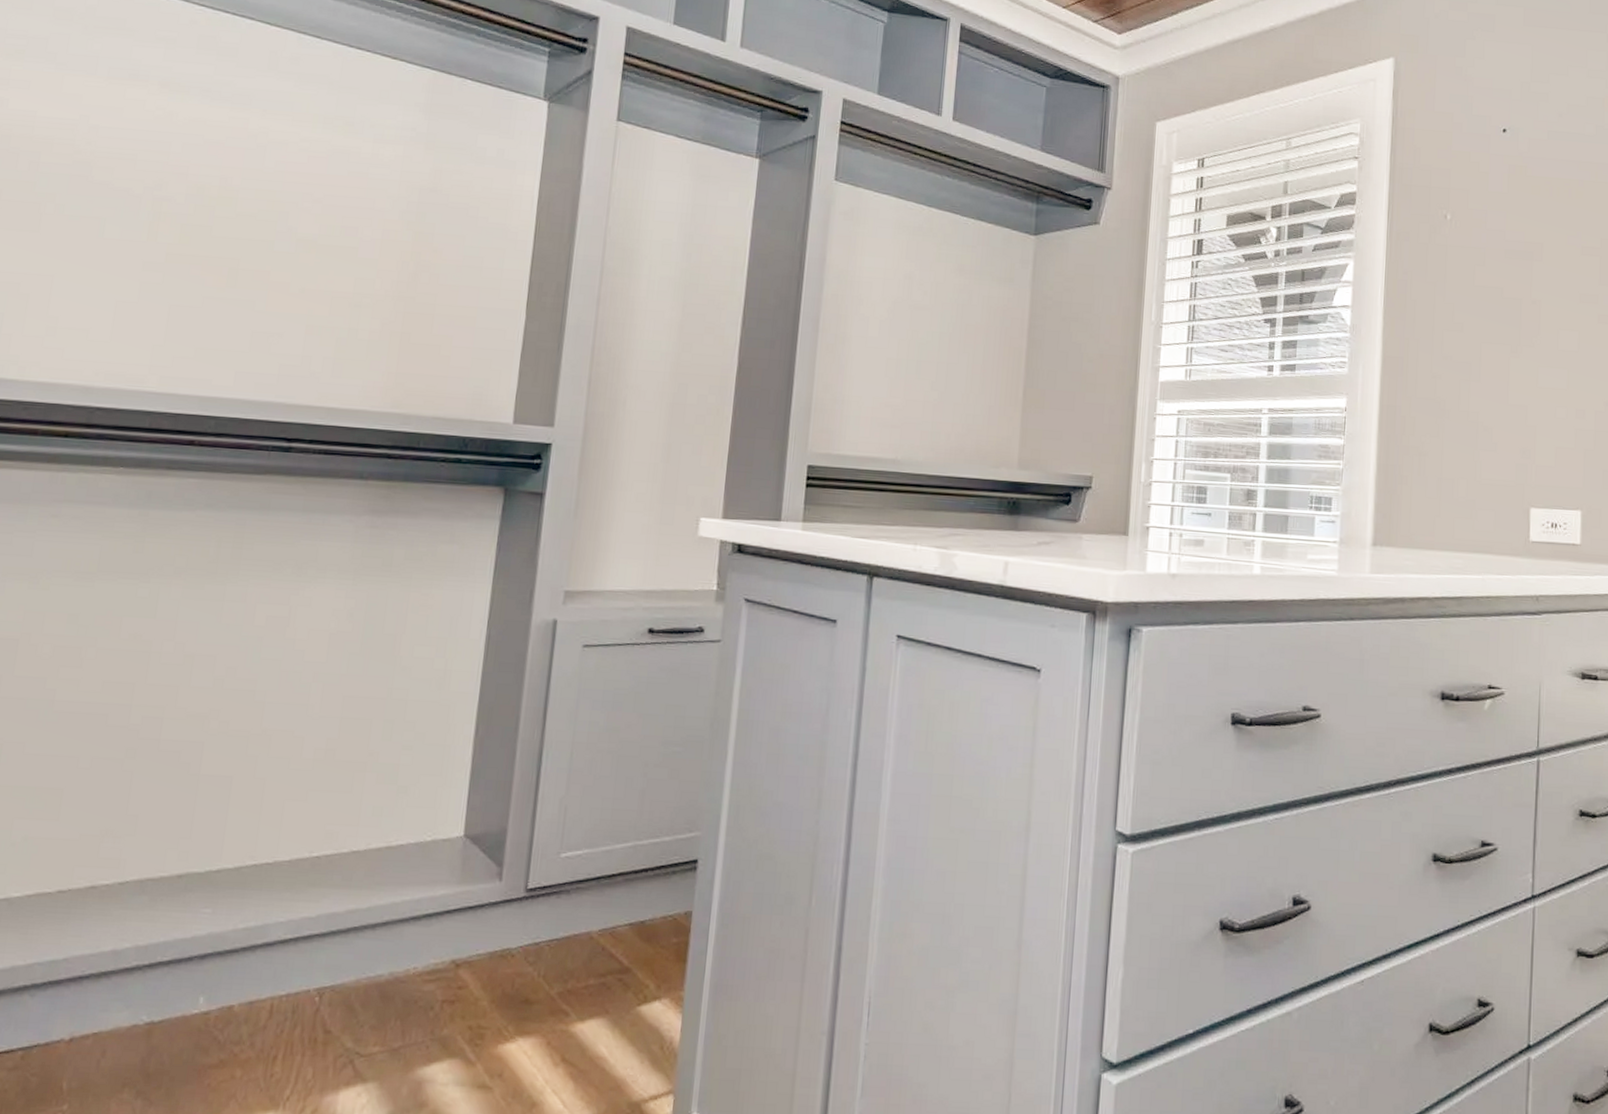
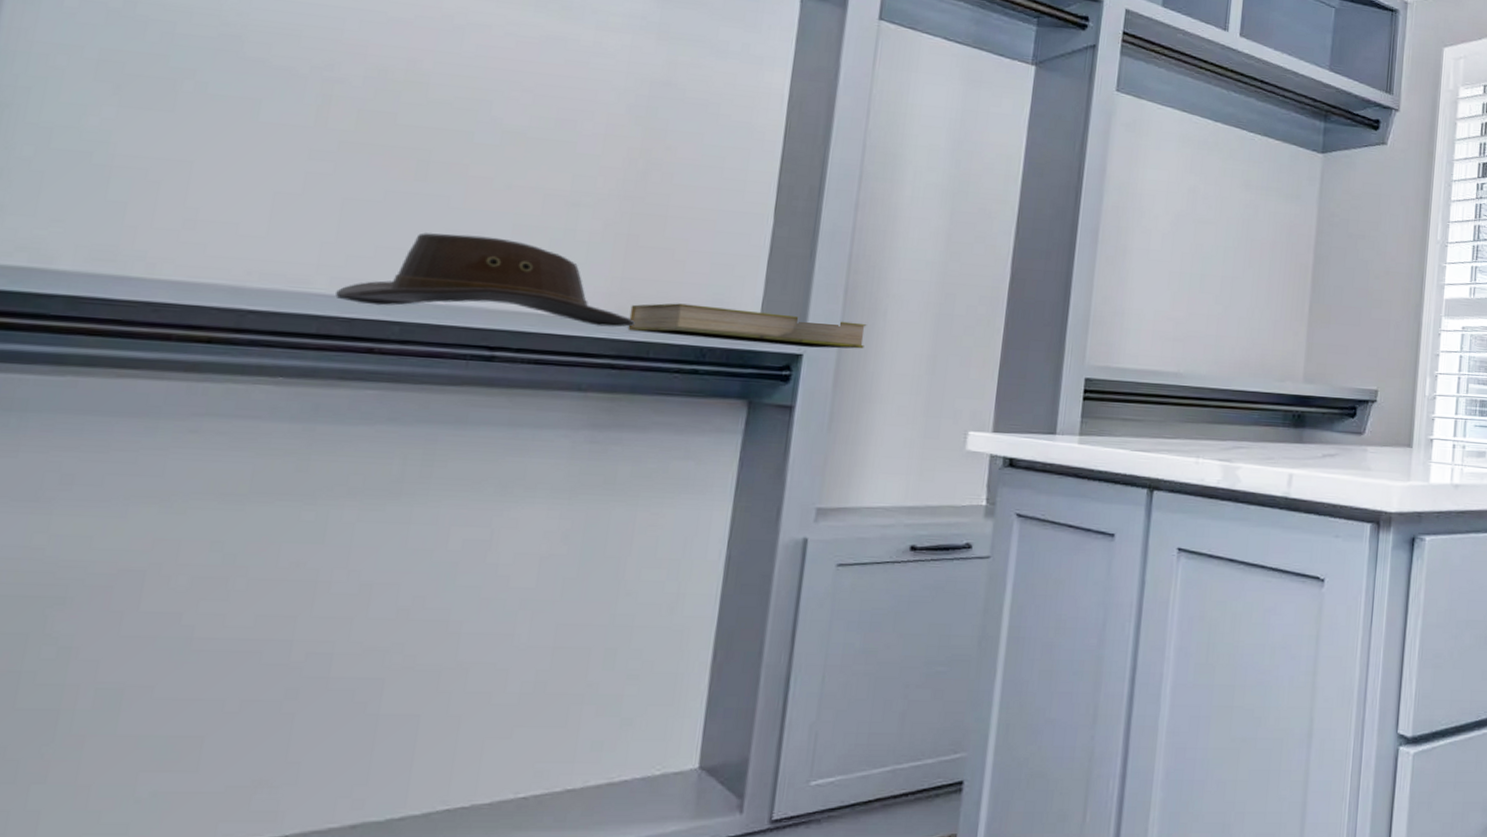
hat: none [164,335,408,420] -> present [335,233,635,327]
decorative box: none [401,396,608,438] -> present [627,303,867,349]

